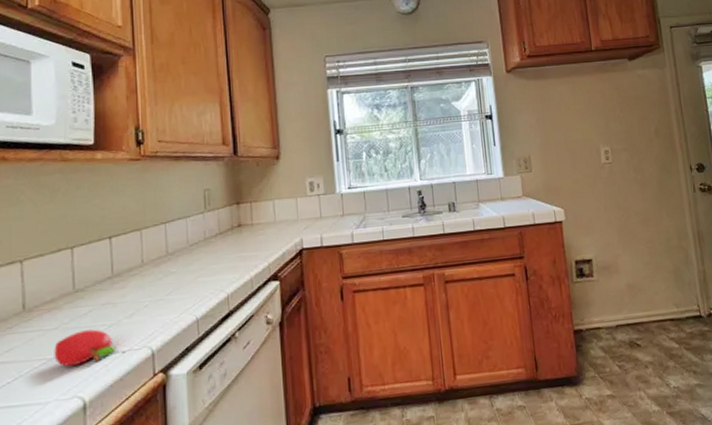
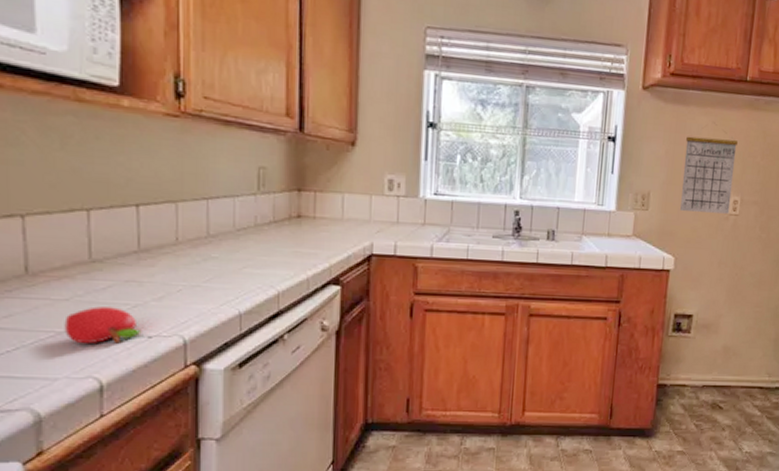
calendar: none [552,89,604,167] -> present [680,123,739,214]

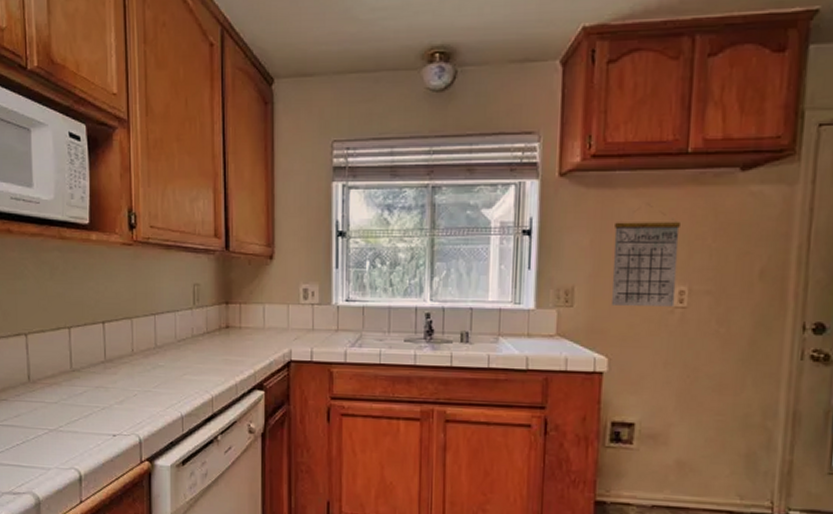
fruit: present [64,306,142,345] -> none [54,408,108,441]

